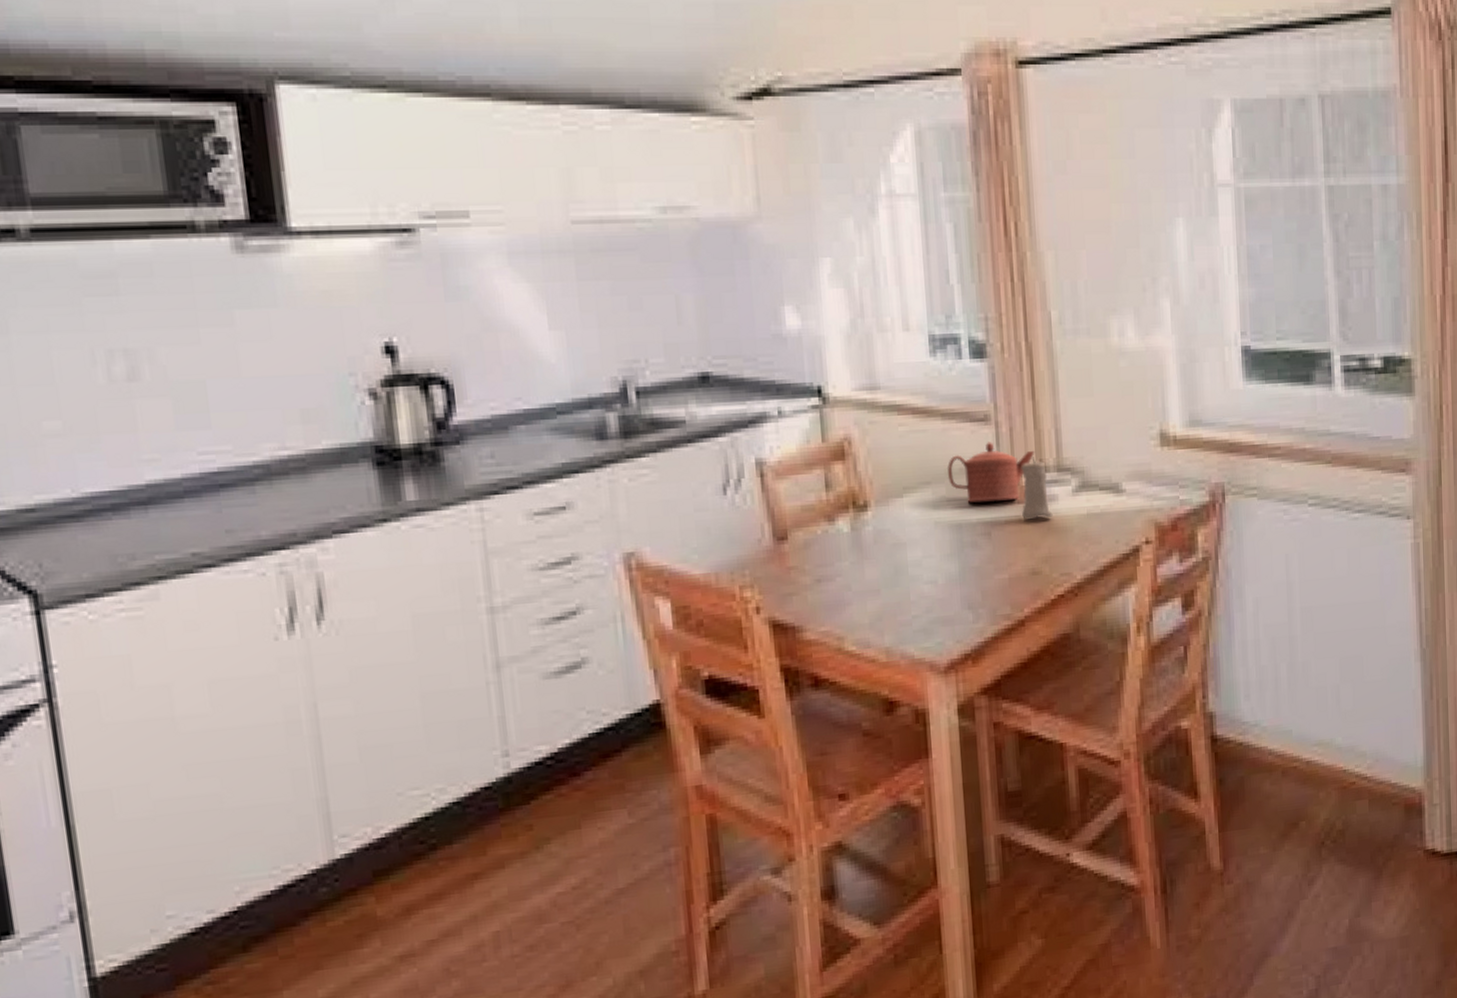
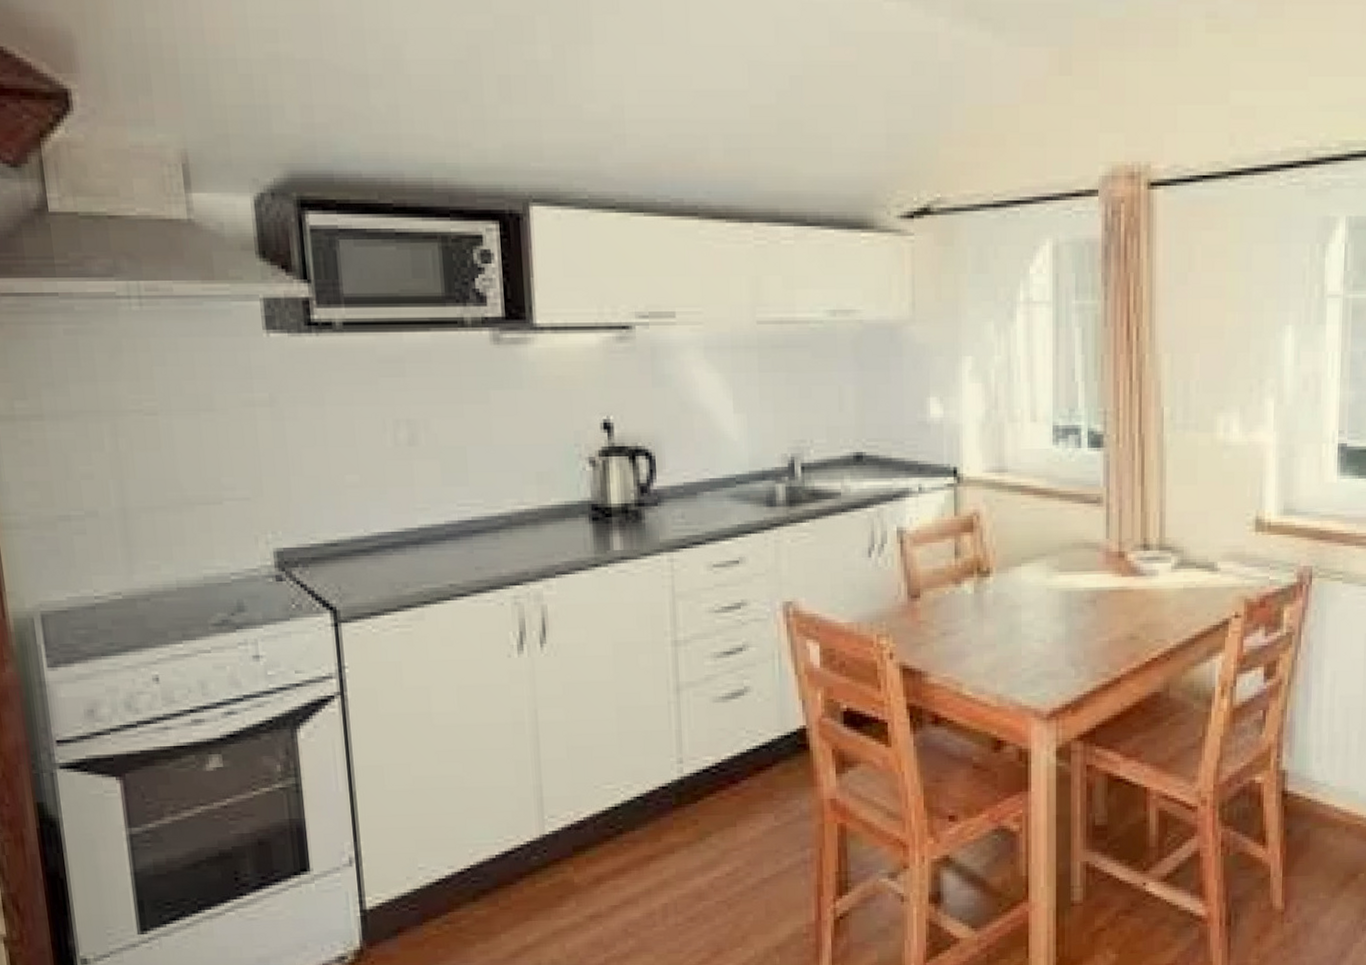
teapot: present [946,442,1035,503] -> none [1061,521,1140,574]
candle: present [1022,457,1053,520] -> none [1125,536,1152,591]

